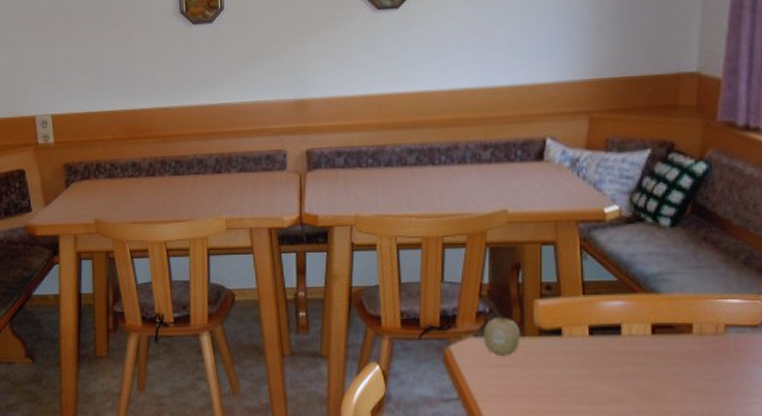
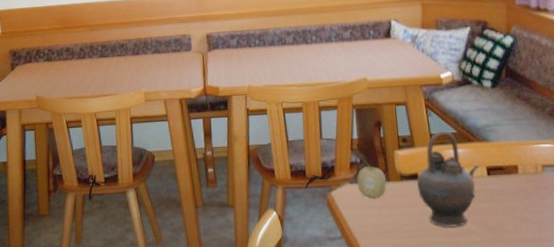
teapot: none [560,278,643,394] -> present [417,130,480,227]

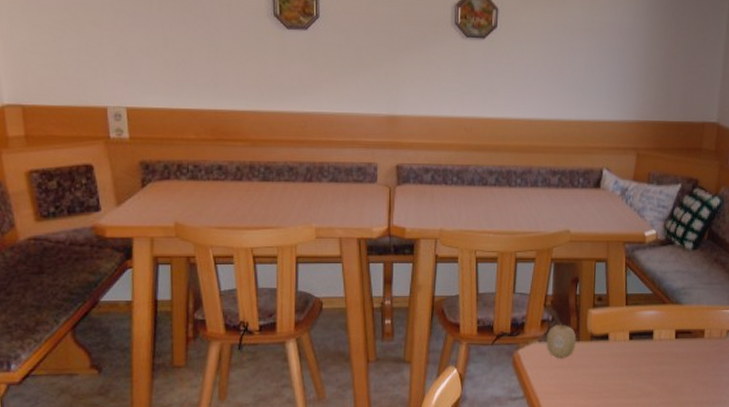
teapot: present [417,130,480,227] -> none [606,291,669,389]

